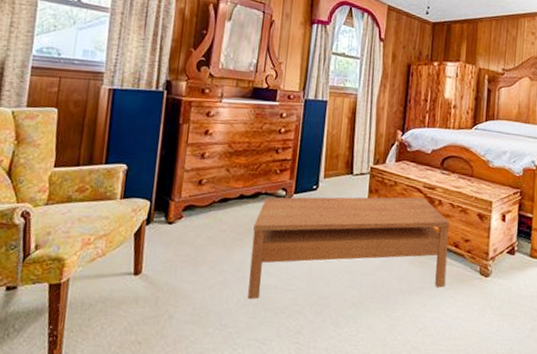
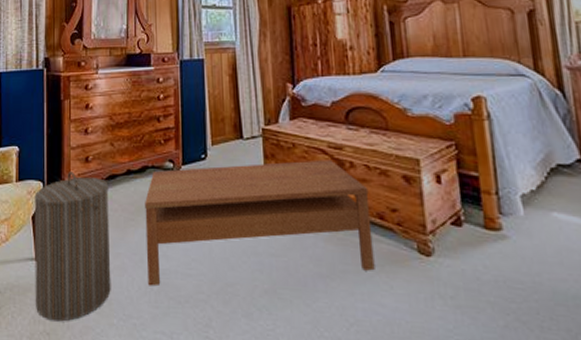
laundry hamper: none [128,192,220,332] -> present [34,170,111,322]

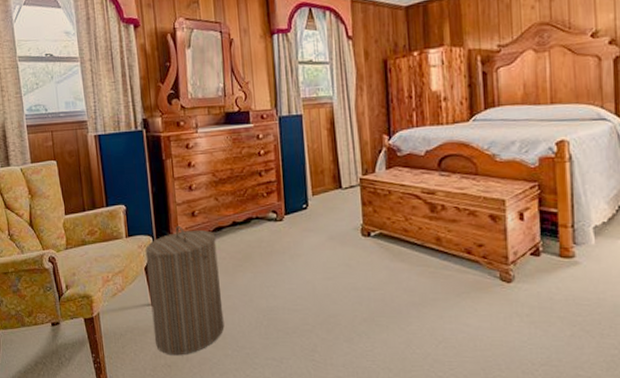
coffee table: present [145,159,375,286] -> none [251,204,462,322]

